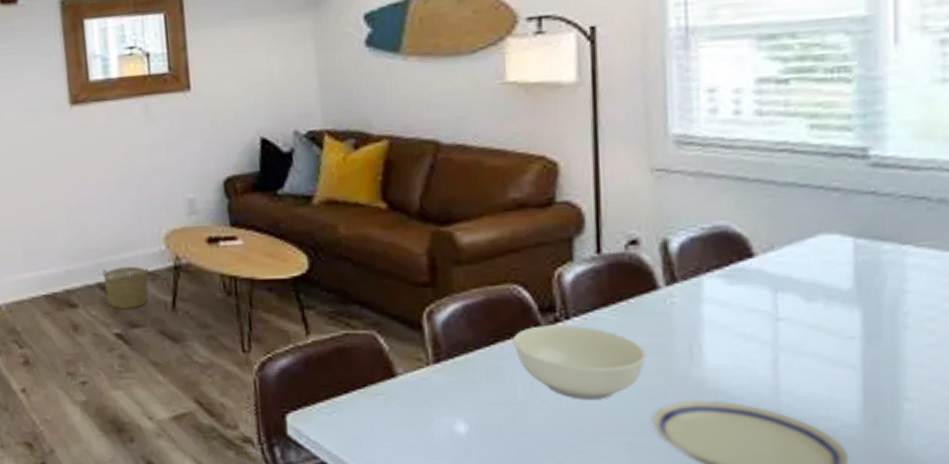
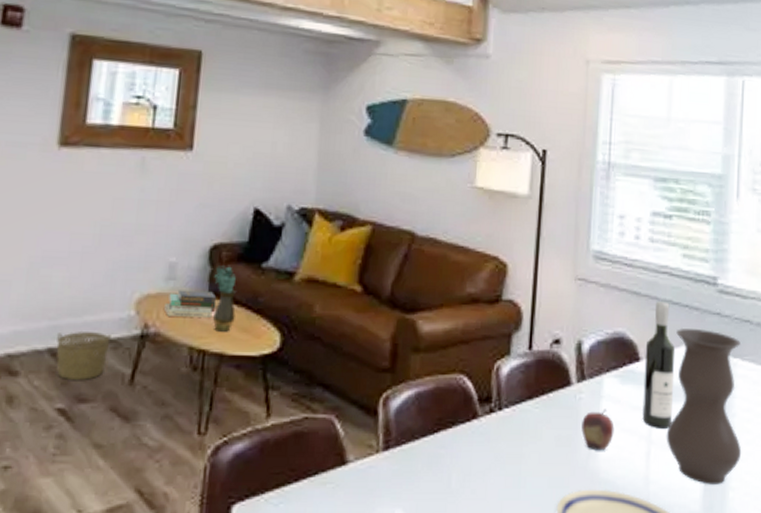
books: none [190,222,239,249] -> present [163,290,217,318]
vase: none [232,195,260,258] -> present [213,264,237,332]
bowl: present [512,325,646,400] -> none [453,415,557,489]
fruit: none [677,313,724,357] -> present [581,409,615,449]
bottle: none [760,185,809,332] -> present [642,301,676,428]
vase: none [800,213,922,395] -> present [666,327,742,484]

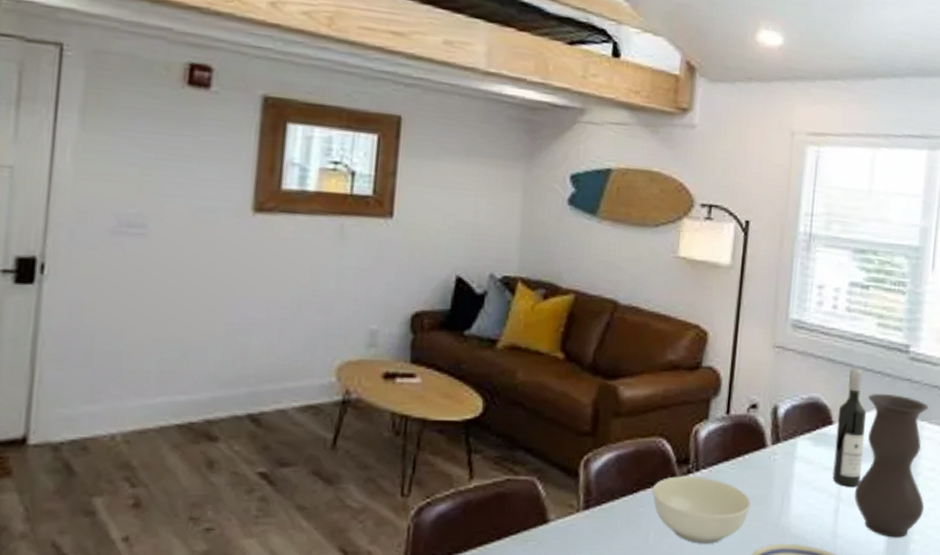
basket: present [56,332,111,380] -> none [256,398,312,445]
books: present [163,290,217,318] -> none [364,357,419,384]
vase: present [213,264,237,332] -> none [415,331,439,398]
bowl: none [453,415,557,489] -> present [652,476,751,544]
fruit: present [581,409,615,449] -> none [774,469,806,507]

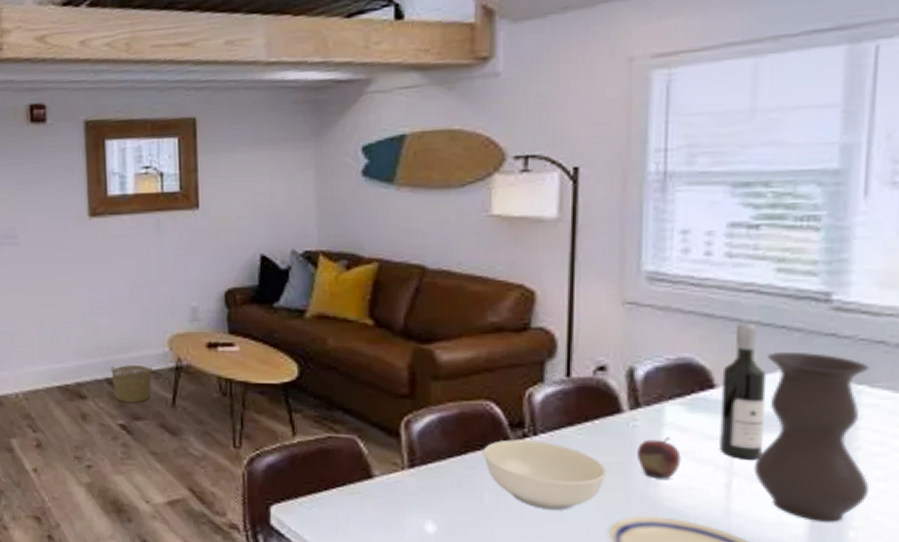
basket: none [256,398,312,445] -> present [111,365,152,403]
fruit: none [774,469,806,507] -> present [637,437,681,478]

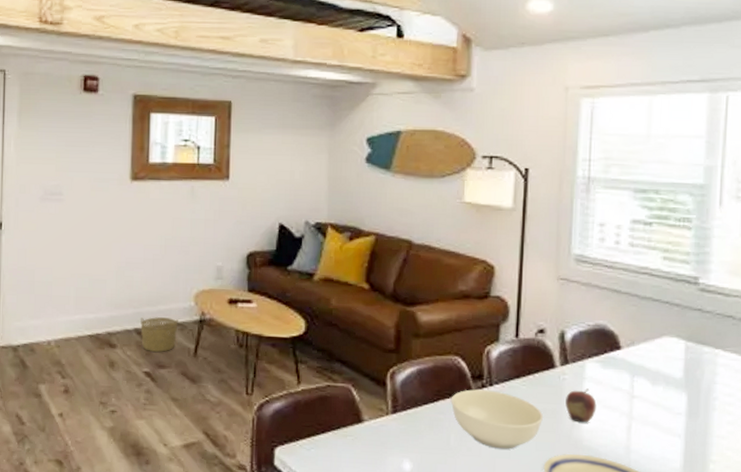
bottle: present [719,323,767,460] -> none [623,298,656,407]
vase: present [753,351,870,522] -> none [646,321,723,457]

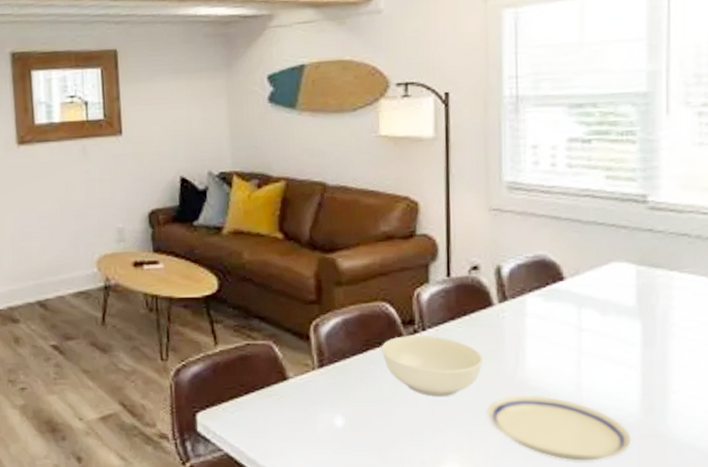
basket: present [140,317,178,352] -> none [42,287,82,324]
fruit: present [565,388,597,422] -> none [507,325,541,361]

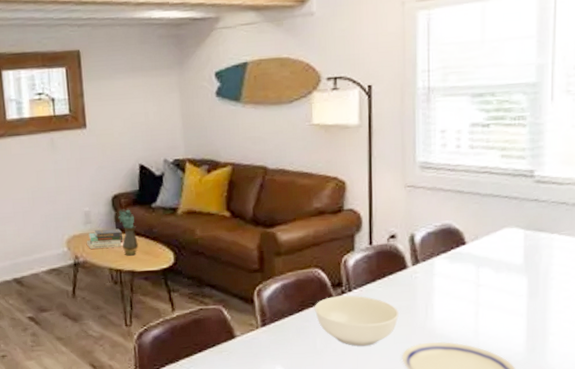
books: none [119,248,161,272] -> present [86,228,123,250]
vase: none [155,225,178,280] -> present [118,208,139,256]

